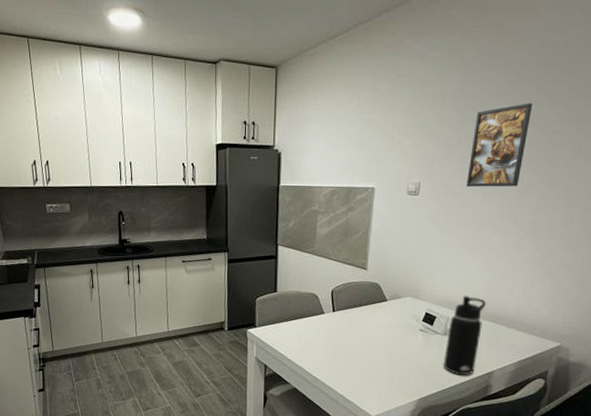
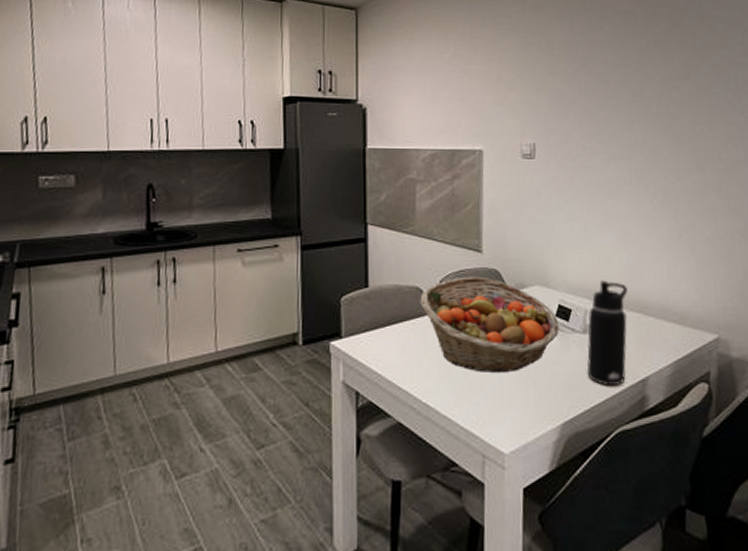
fruit basket: none [315,287,425,360] -> present [420,276,560,374]
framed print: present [466,103,533,187] -> none [587,56,646,149]

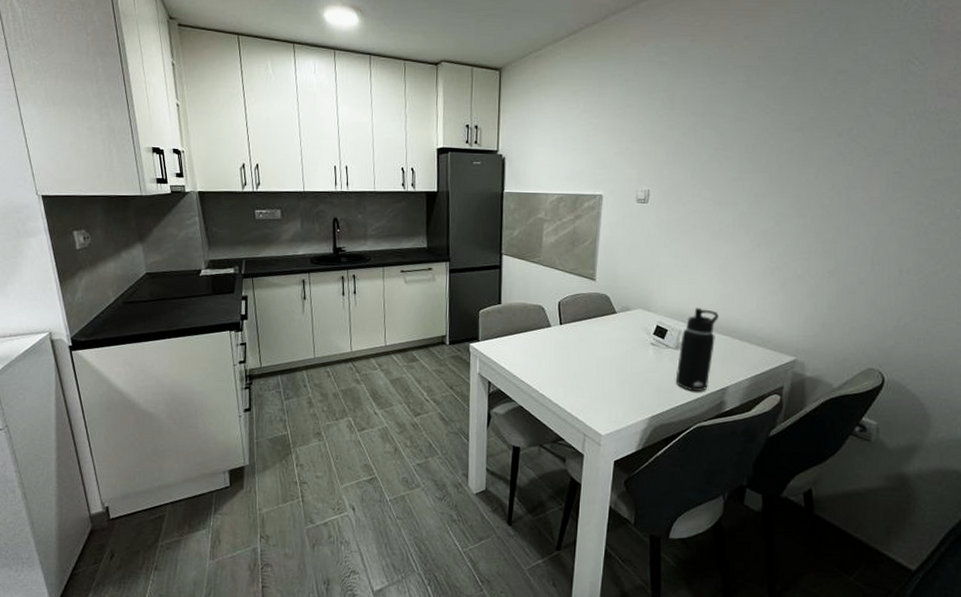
fruit basket: present [420,276,560,374] -> none [542,299,656,376]

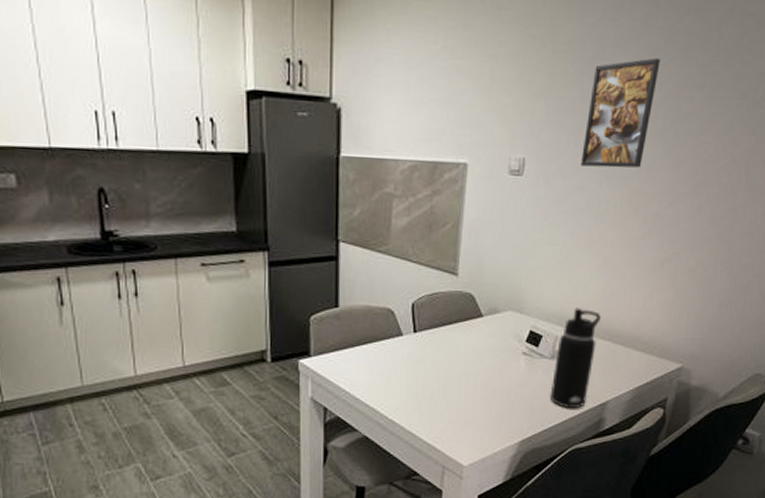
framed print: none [697,109,763,196] -> present [581,58,661,168]

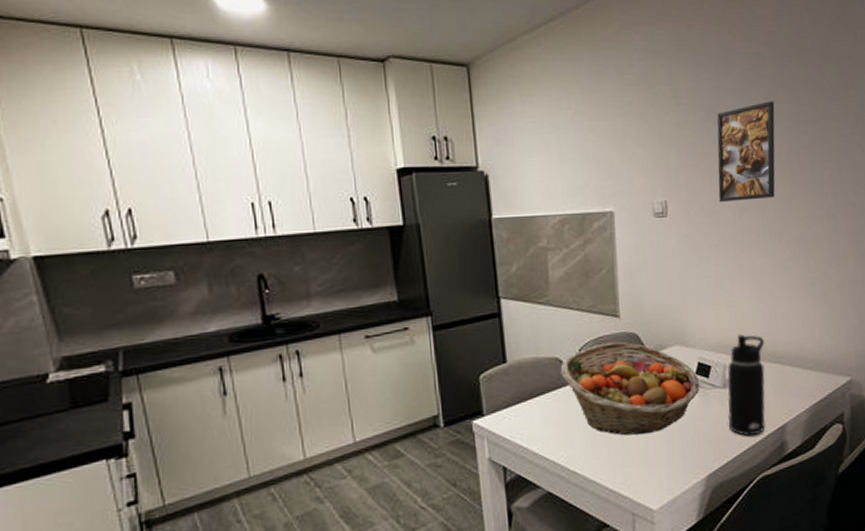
fruit basket: none [391,299,529,394] -> present [560,341,701,436]

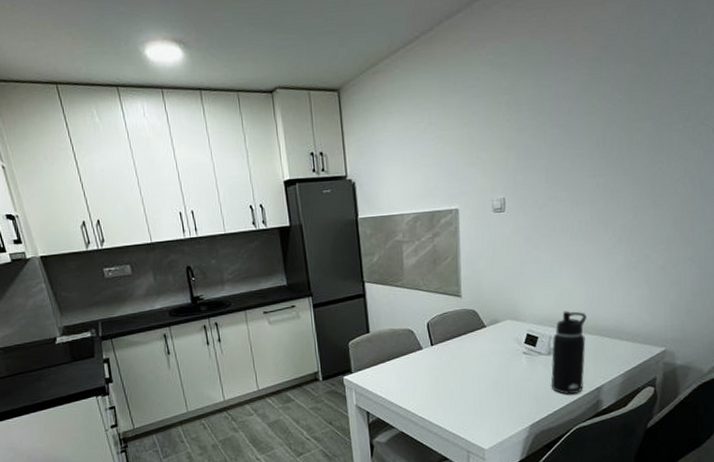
fruit basket: present [560,341,701,436] -> none [412,316,528,391]
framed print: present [717,101,775,202] -> none [552,102,610,197]

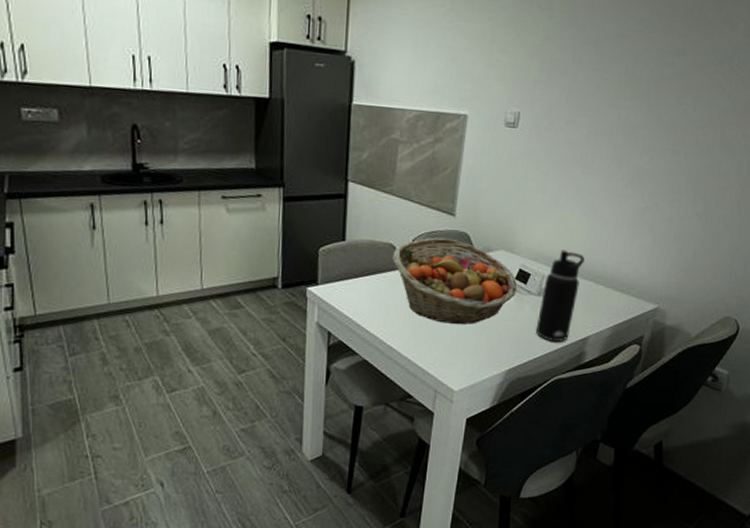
fruit basket: none [412,316,528,391] -> present [392,237,518,325]

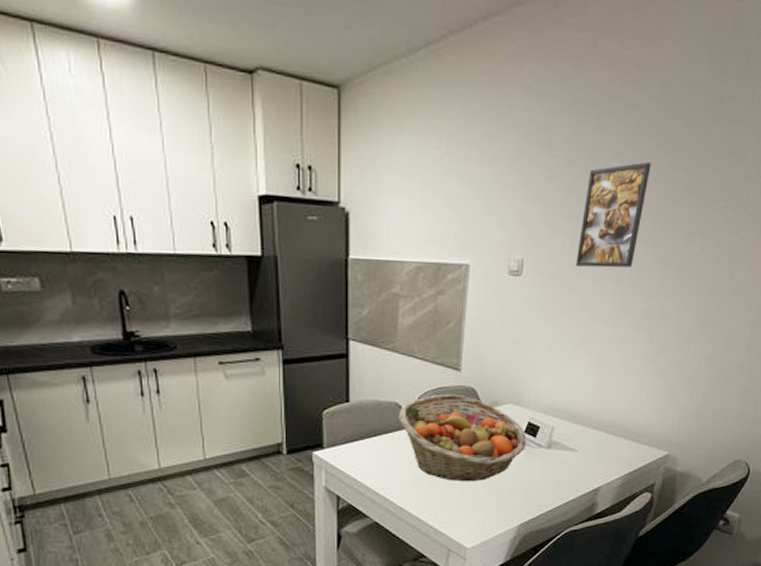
water bottle: present [535,249,585,341] -> none [546,400,594,493]
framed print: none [571,26,646,125] -> present [576,162,651,268]

